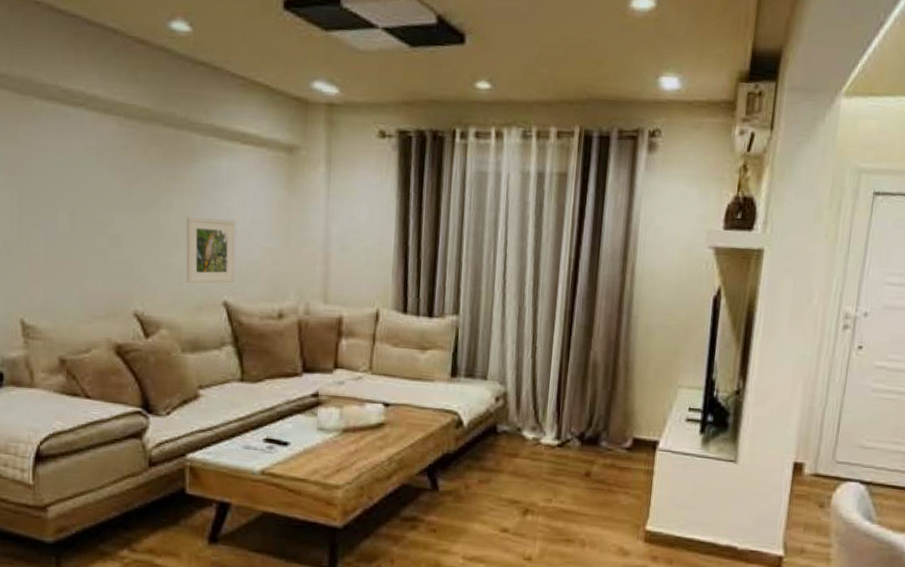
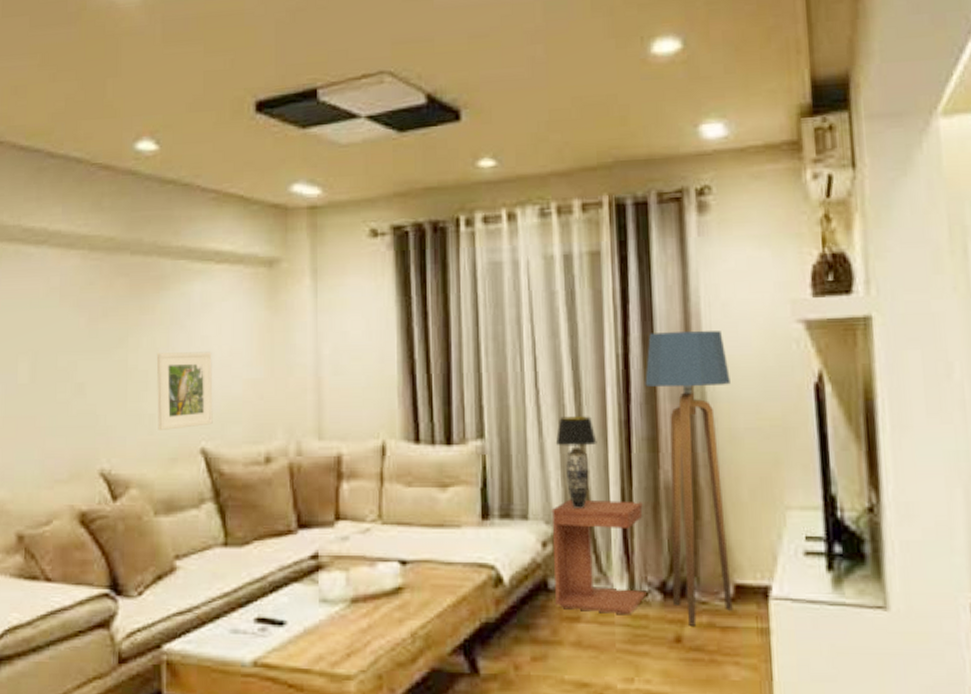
side table: none [500,367,575,455] -> present [551,499,647,615]
table lamp: none [514,302,547,375] -> present [555,415,597,508]
floor lamp: none [588,244,653,466] -> present [645,331,733,626]

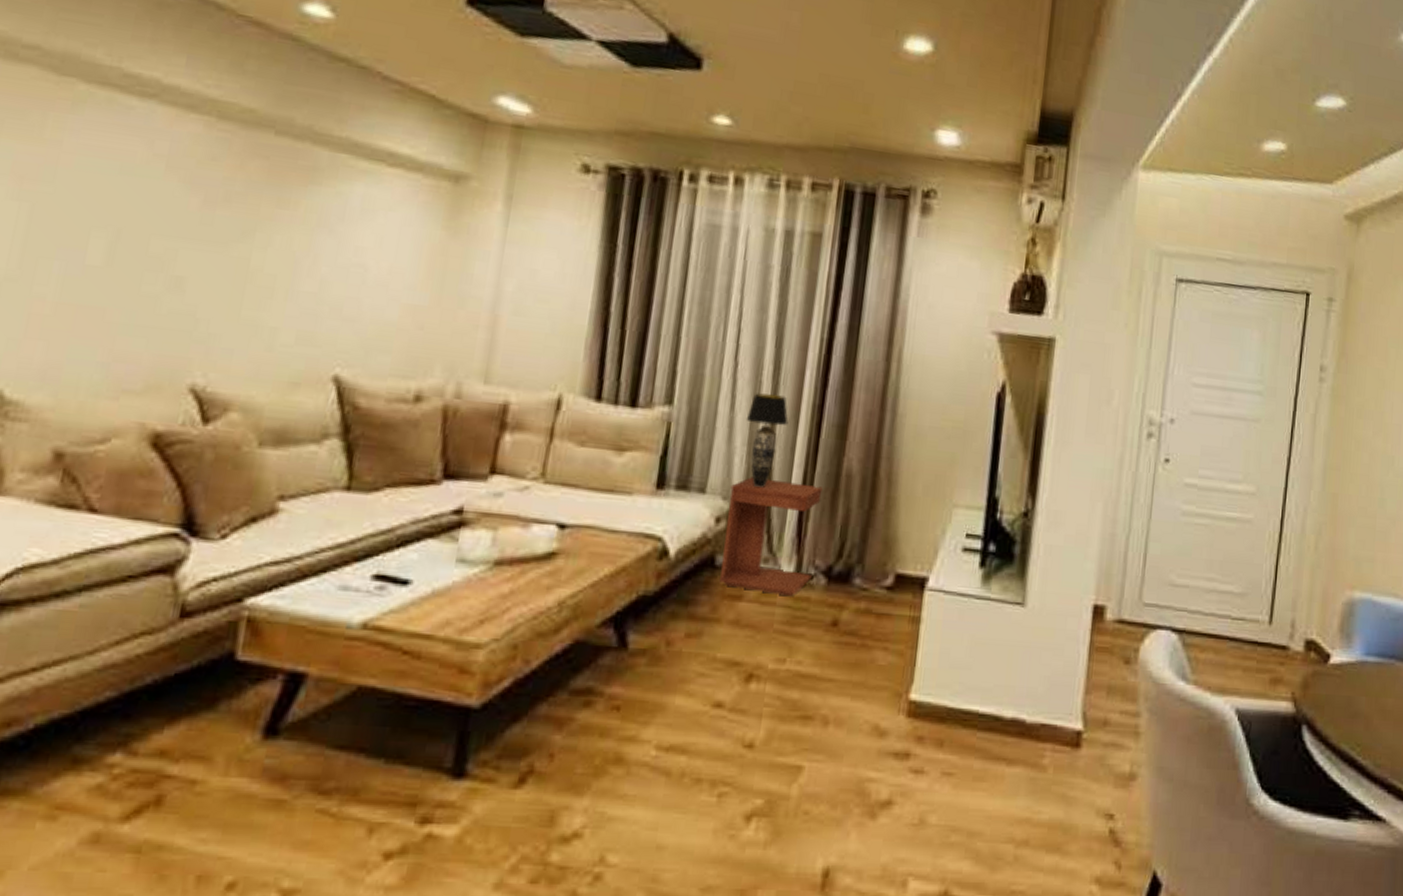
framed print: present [156,351,213,430] -> none [279,257,365,350]
floor lamp: present [645,331,733,626] -> none [836,322,925,611]

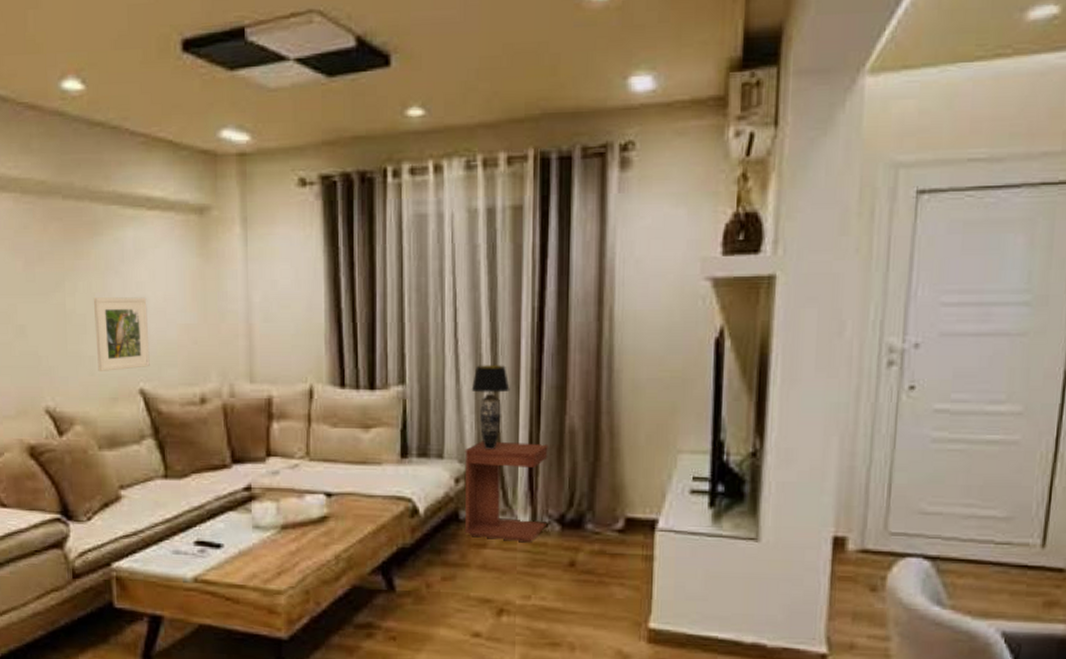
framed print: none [279,257,365,350] -> present [93,297,150,371]

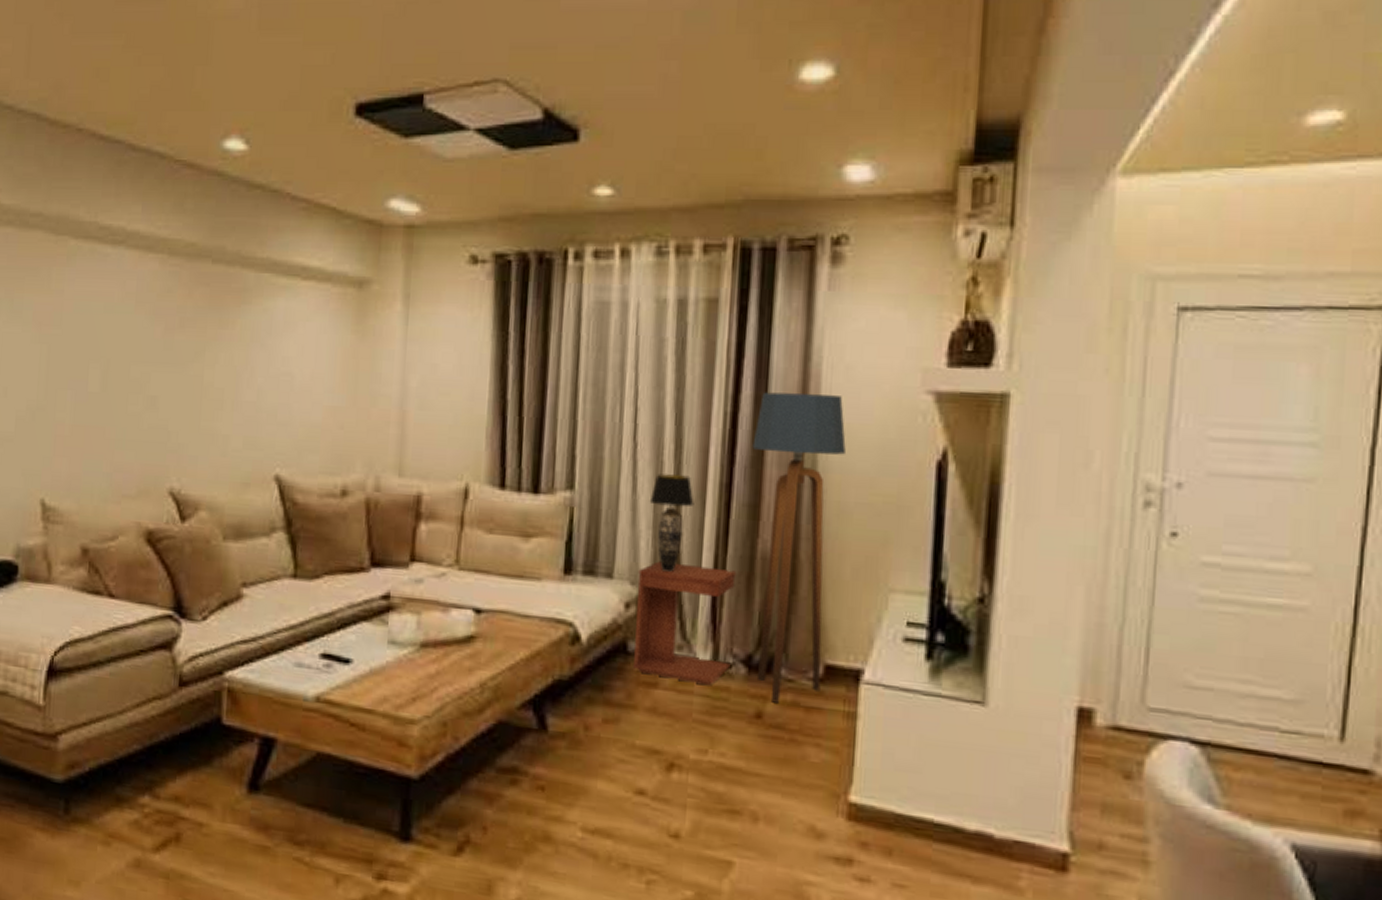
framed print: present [93,297,150,371] -> none [231,371,292,453]
floor lamp: none [558,287,638,553] -> present [752,392,846,703]

